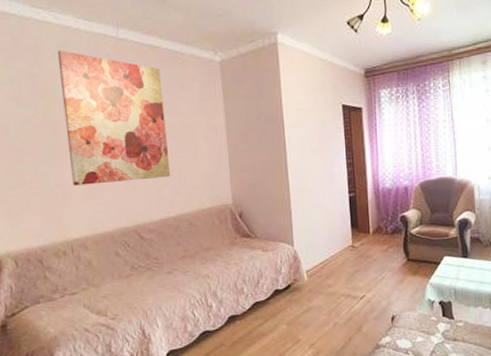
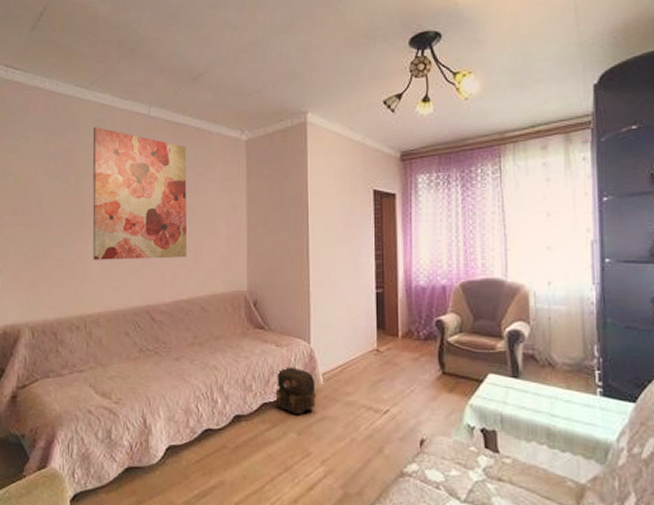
backpack: none [264,268,302,309] -> present [275,367,316,415]

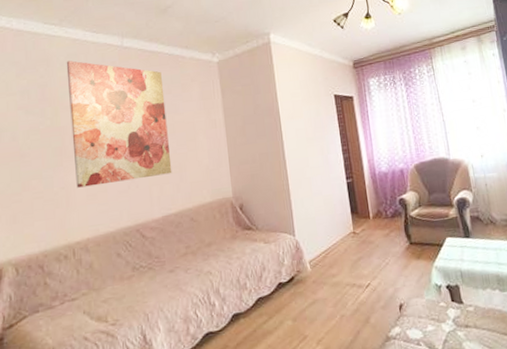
backpack: present [275,367,316,415] -> none [266,259,306,303]

